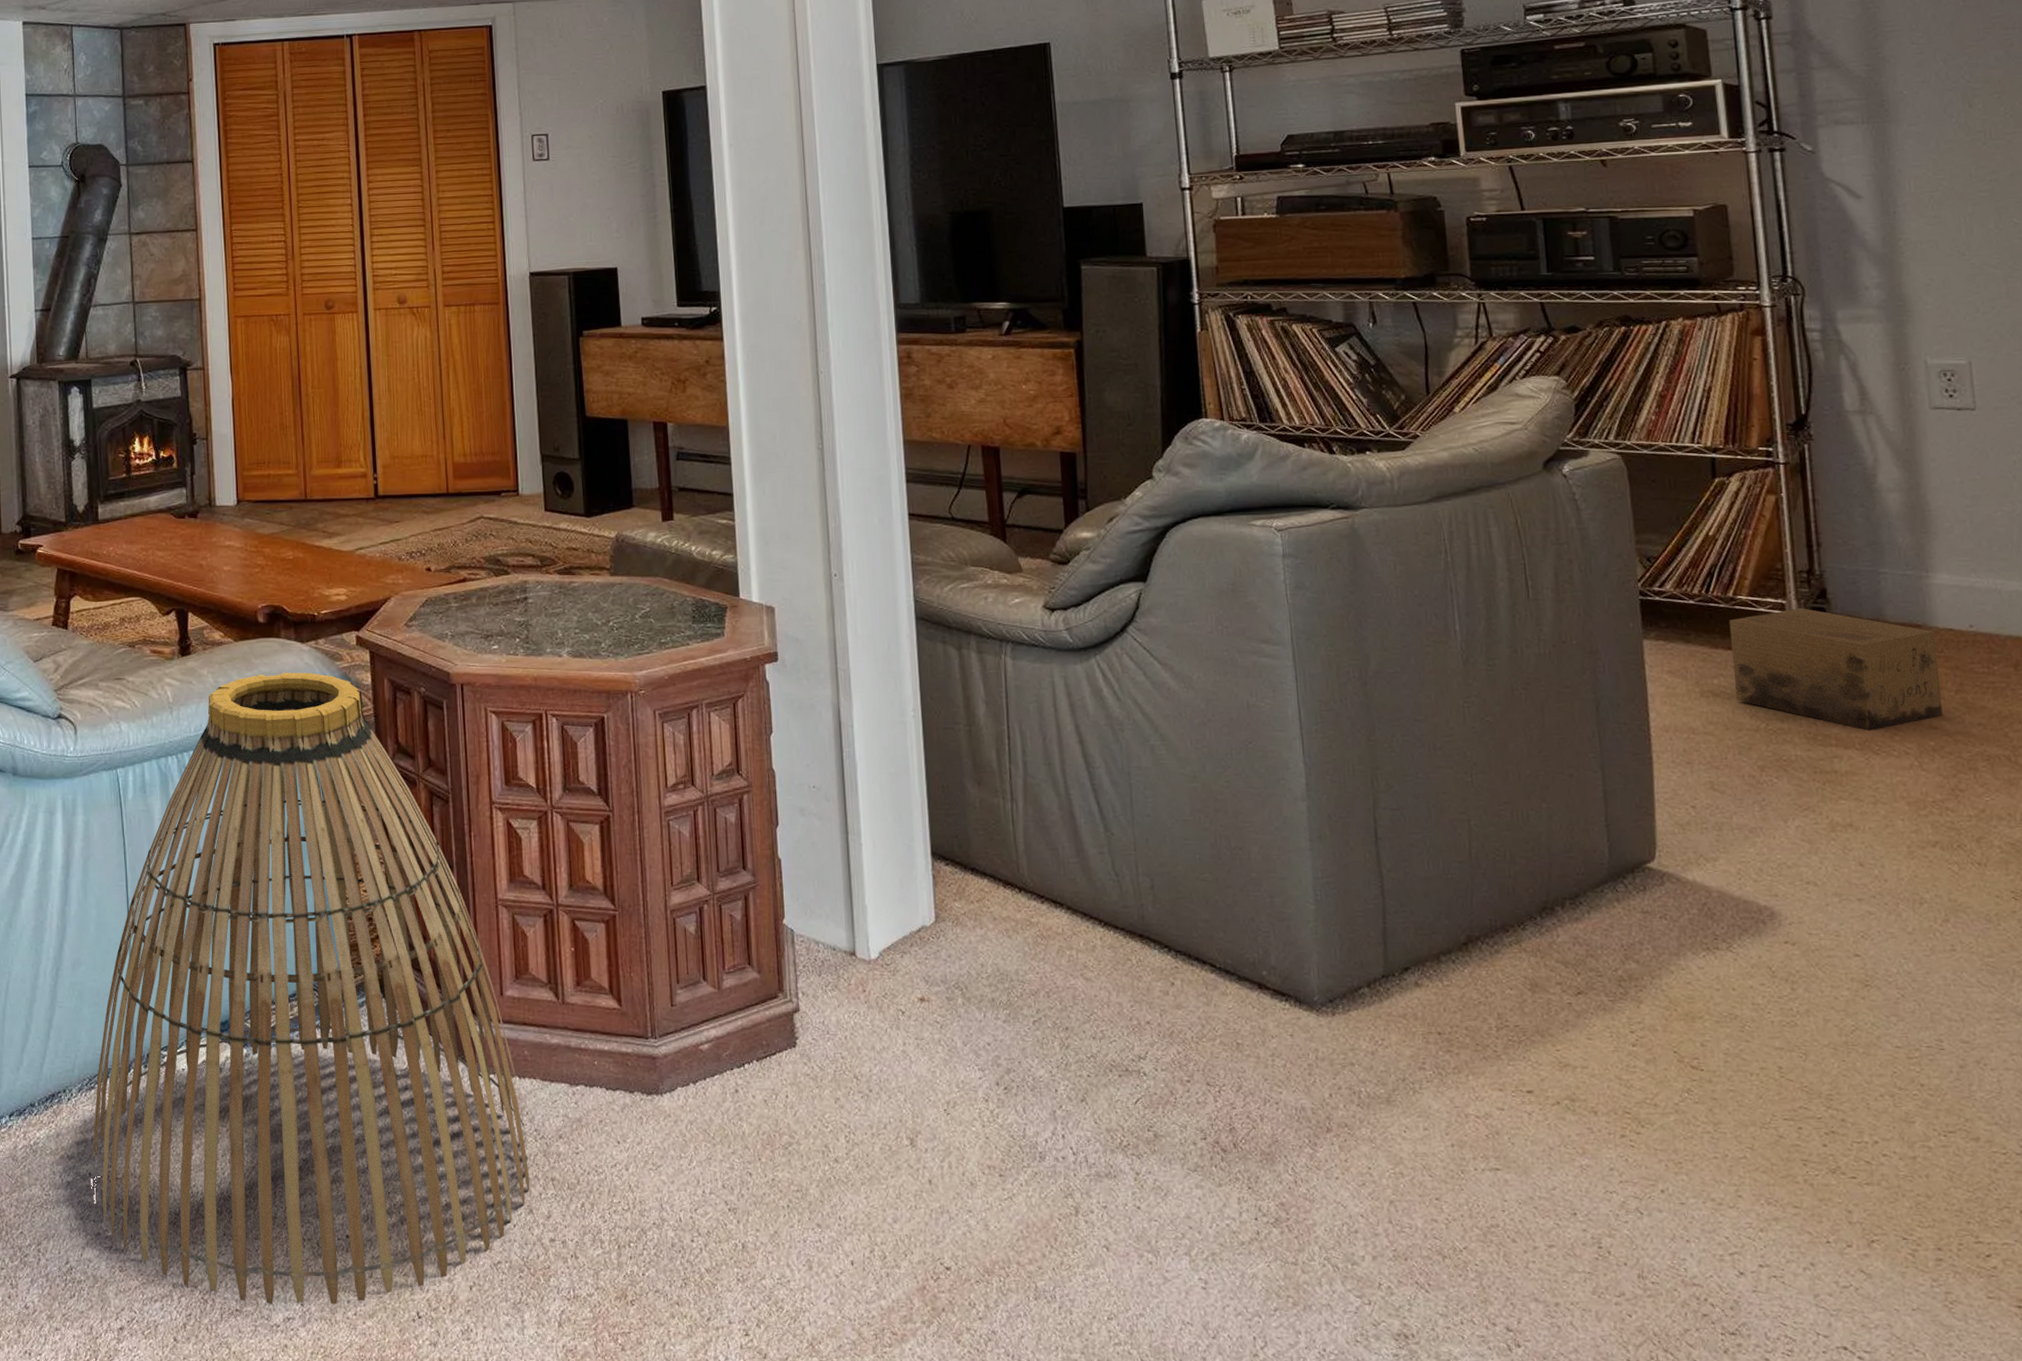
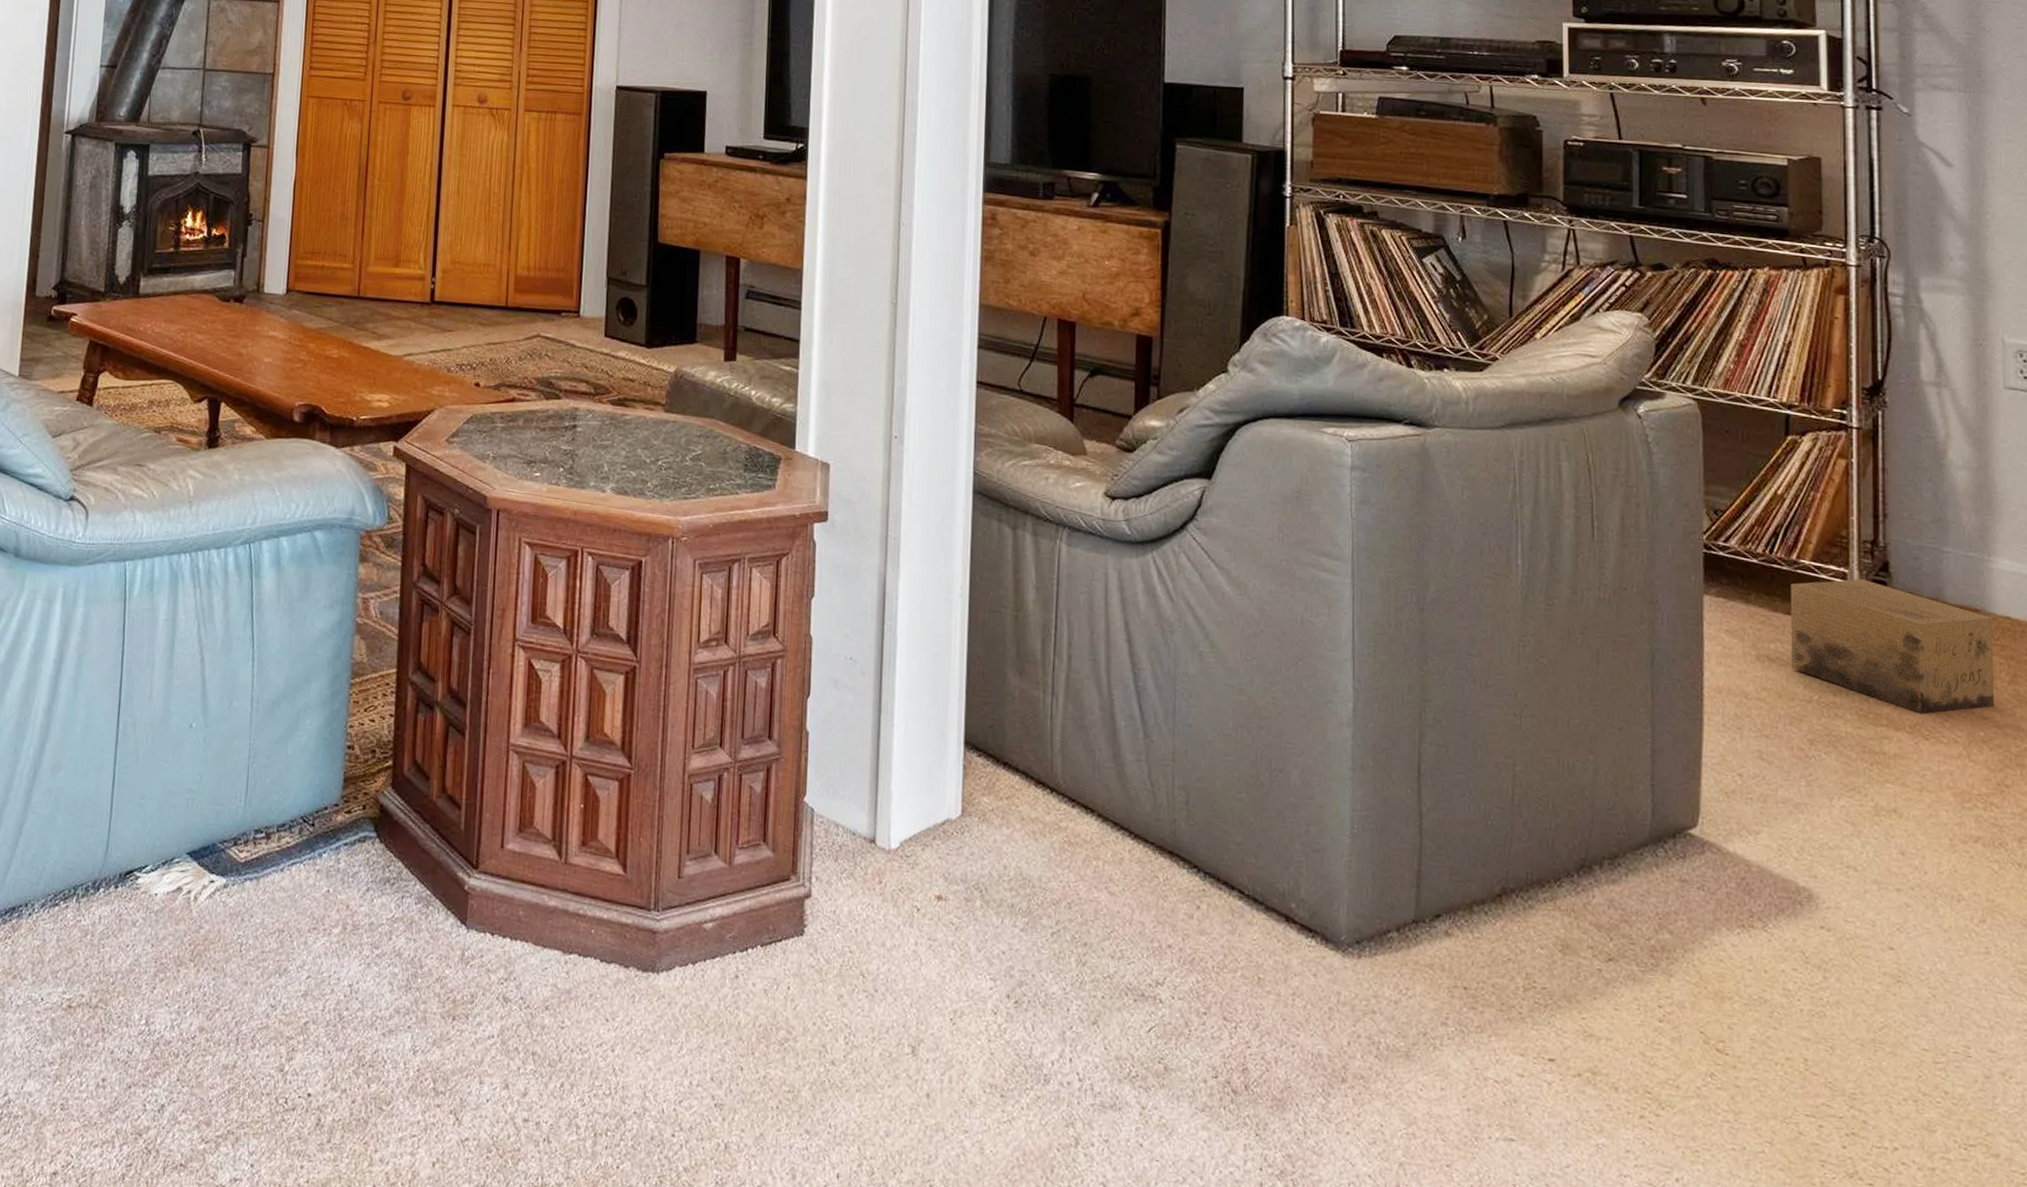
basket: present [92,672,531,1305] -> none [46,476,511,1169]

